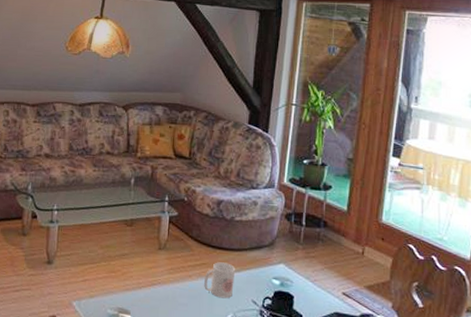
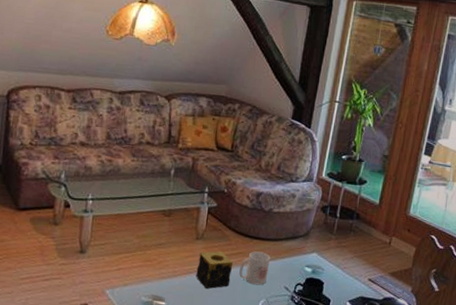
candle: none [160,261,198,302] -> present [196,251,233,289]

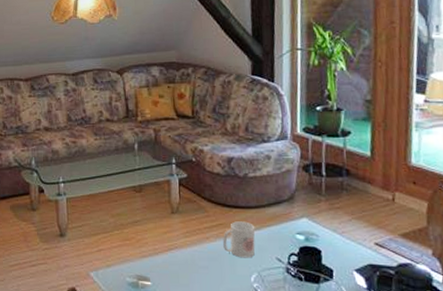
candle: present [196,251,233,289] -> none [177,224,215,265]

